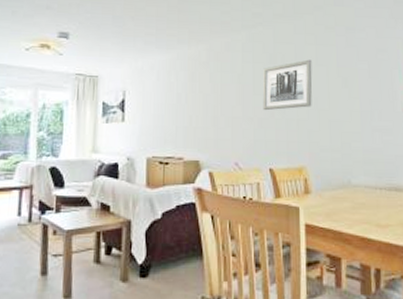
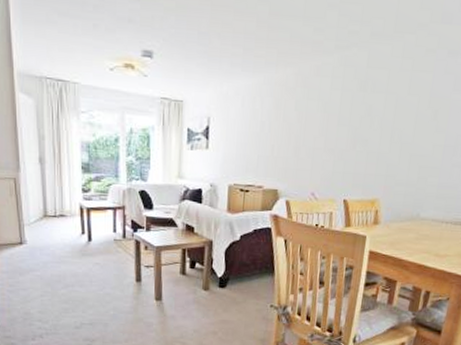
wall art: present [262,59,313,111] -> none [345,87,404,143]

